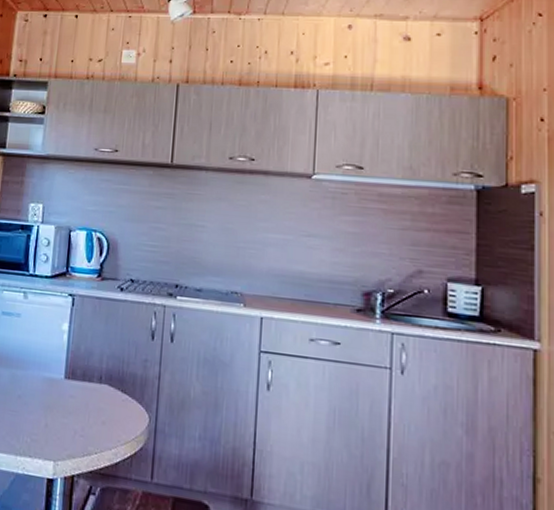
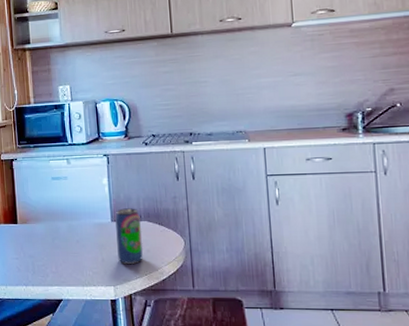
beverage can: none [65,364,100,437] -> present [115,208,143,264]

